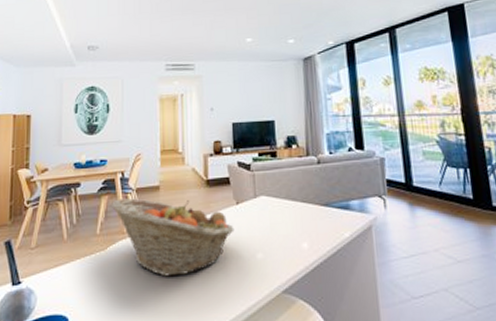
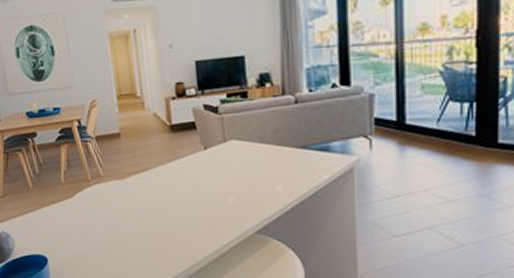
fruit basket: present [112,198,235,277] -> none [72,146,204,221]

